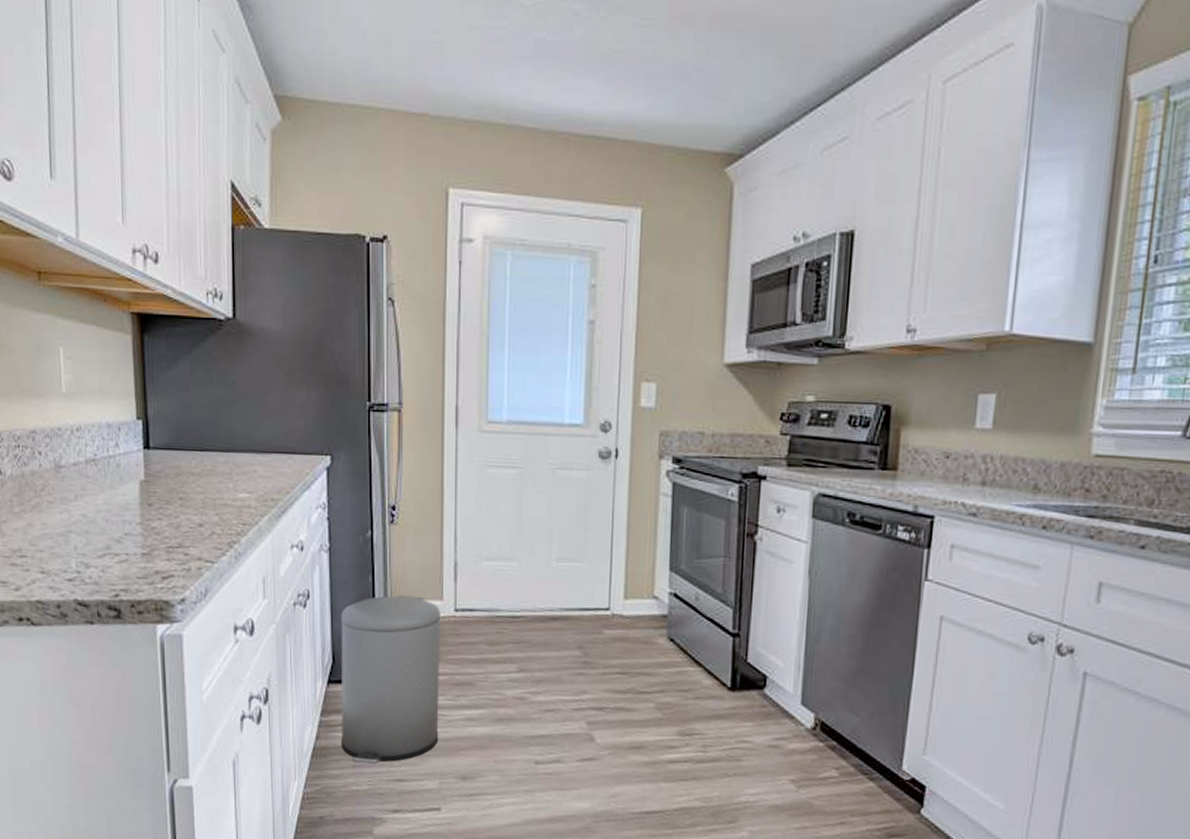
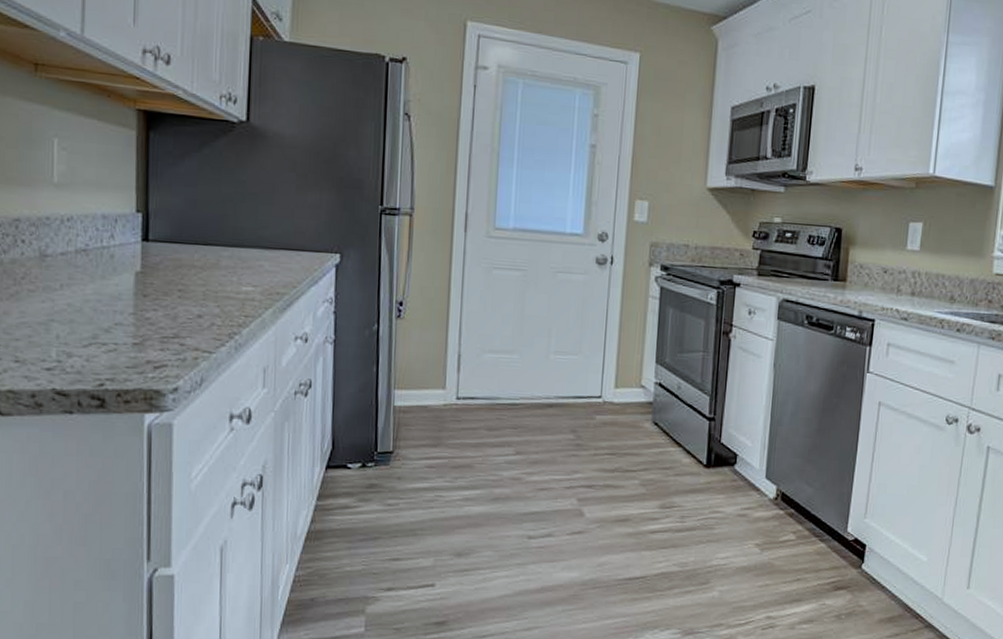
pedal bin: present [340,595,442,764] -> none [336,384,444,544]

